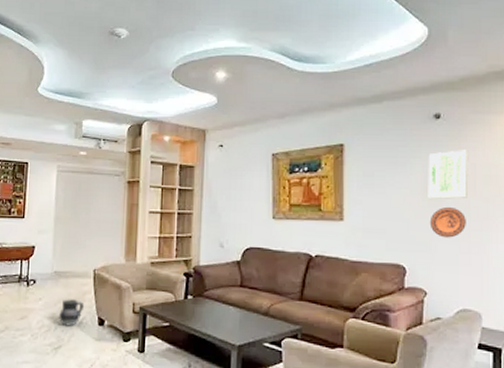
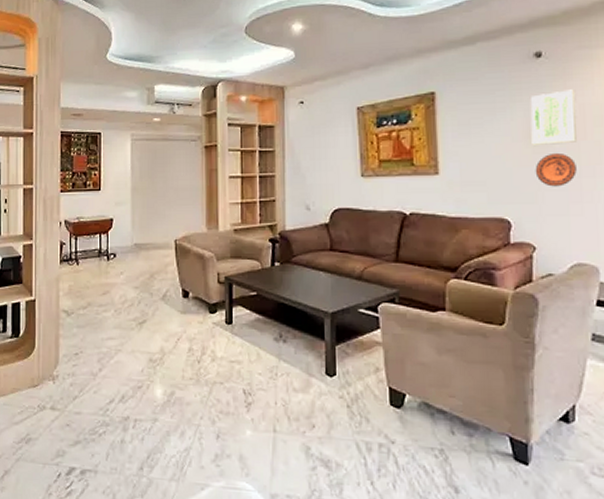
ceramic jug: present [59,299,85,326] -> none [142,272,168,300]

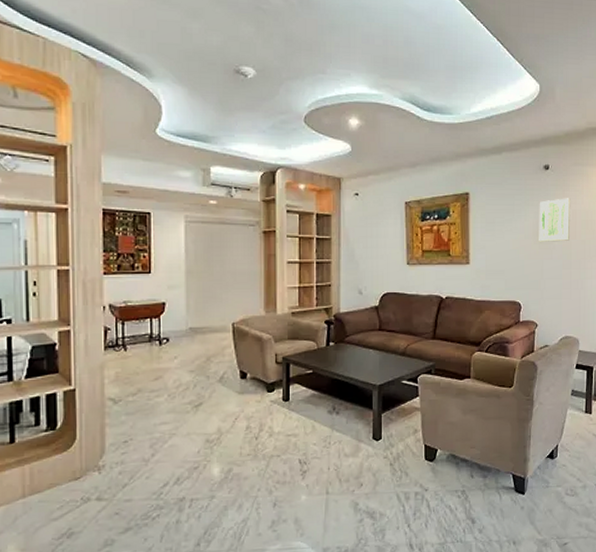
decorative plate: present [535,152,577,187] -> none [540,248,568,276]

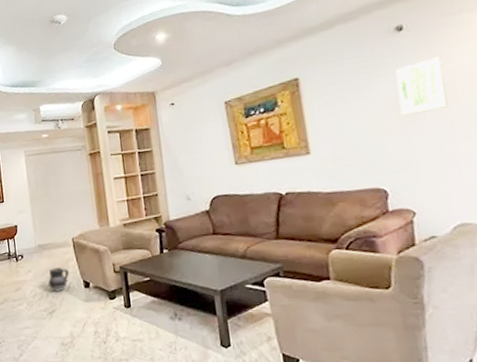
ceramic jug: none [198,355,225,383] -> present [48,267,70,292]

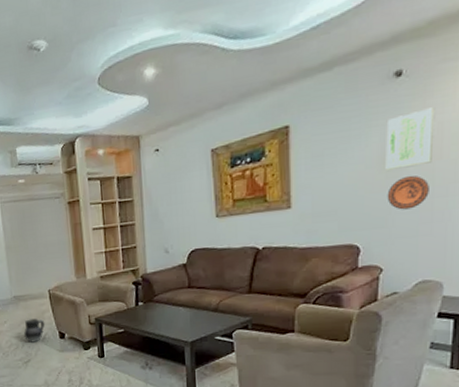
decorative plate: none [407,119,451,153] -> present [387,175,429,210]

